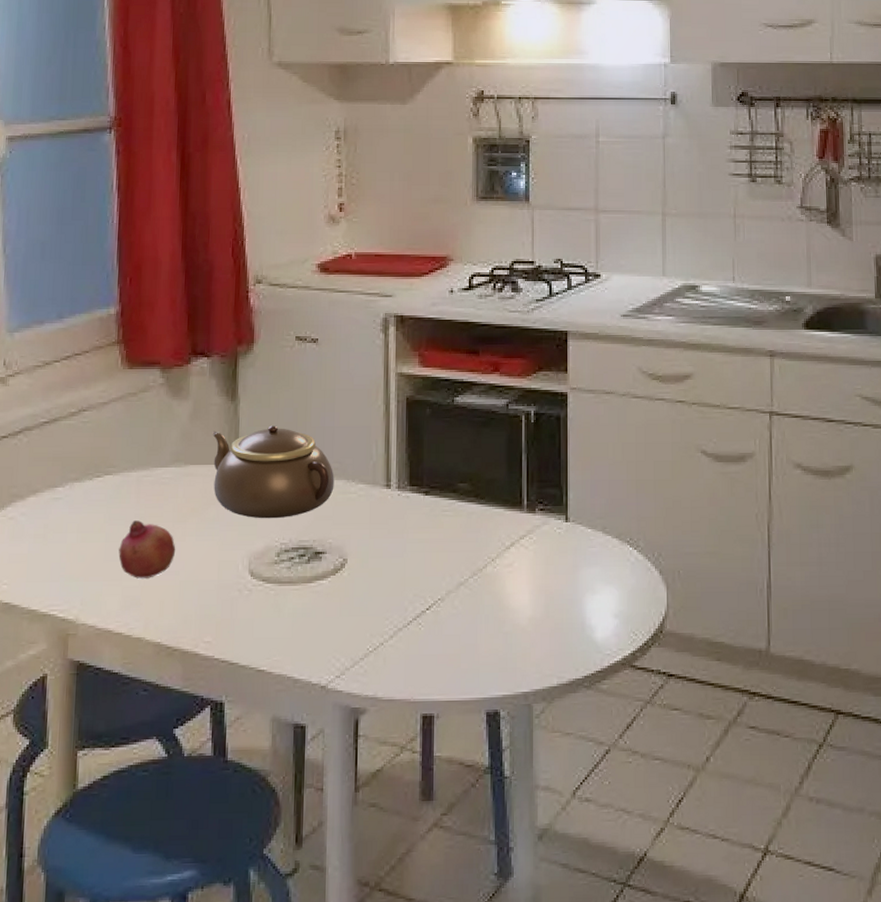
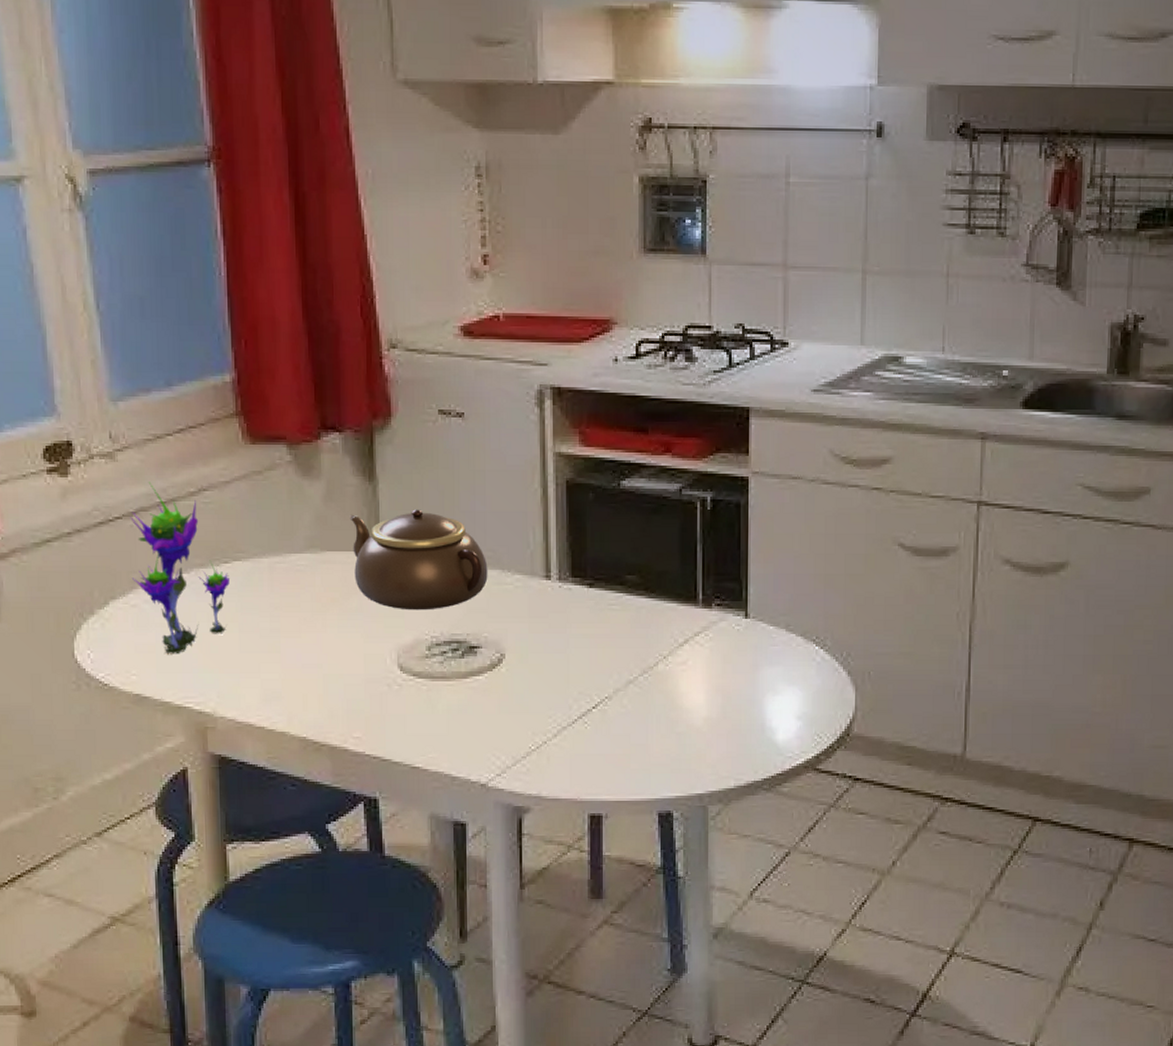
flower: none [12,404,100,564] -> present [130,482,230,655]
fruit: present [119,520,176,579] -> none [254,610,317,671]

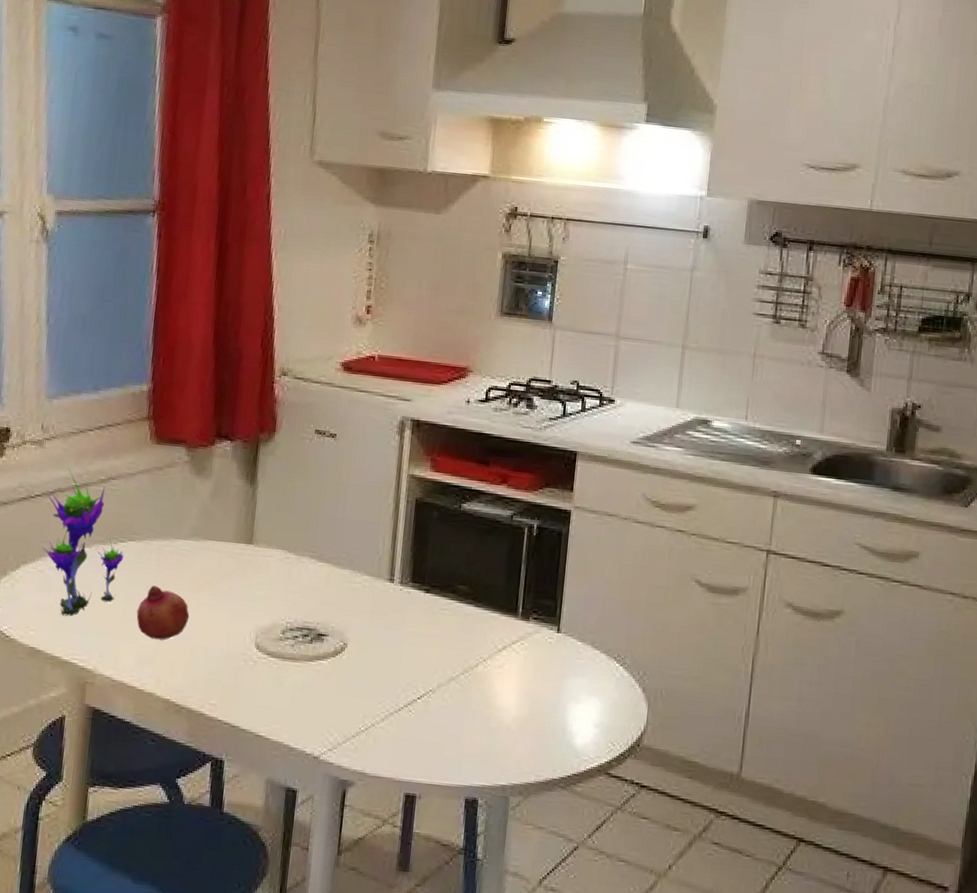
fruit: none [254,610,317,671] -> present [136,586,190,640]
teapot: present [350,509,488,610] -> none [228,511,342,599]

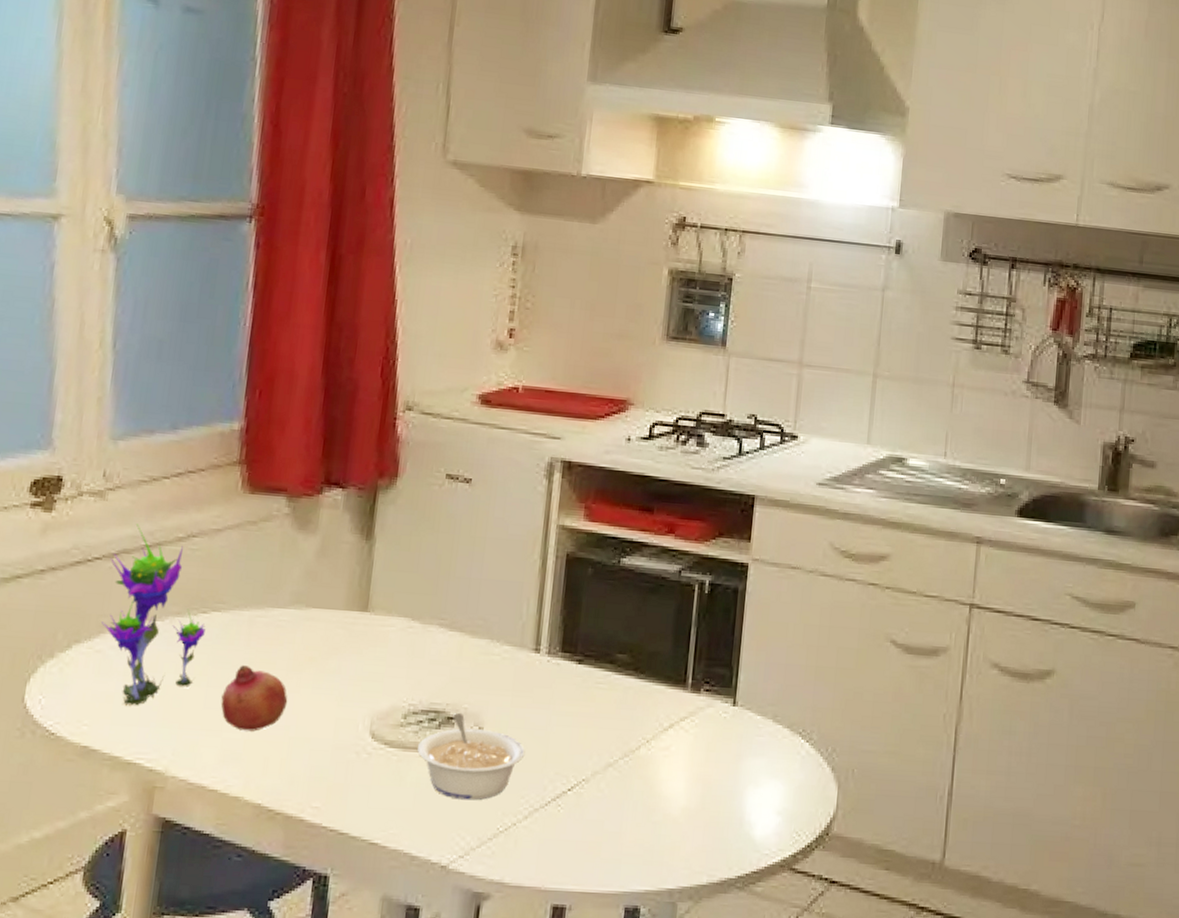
legume: none [294,630,382,704] -> present [417,712,526,801]

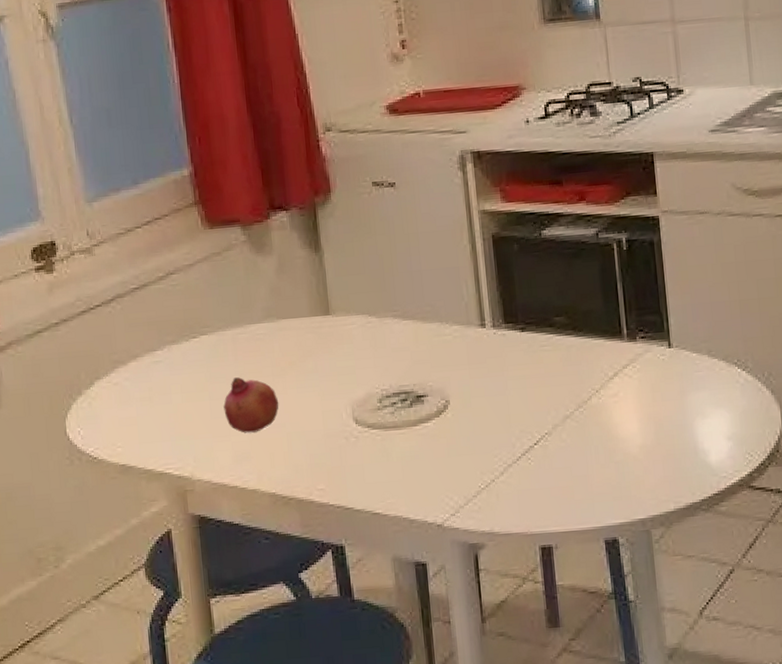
flower: present [101,524,206,706] -> none [109,271,199,426]
legume: present [417,712,526,801] -> none [396,390,491,466]

